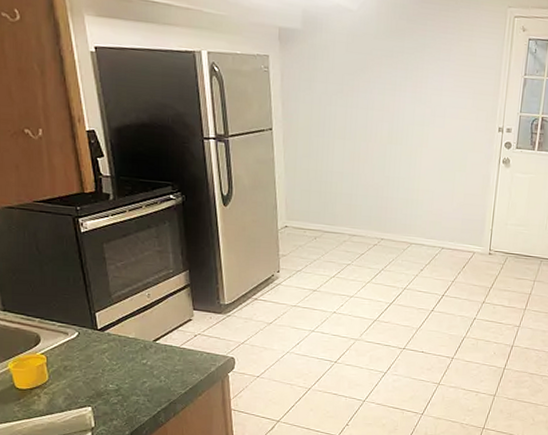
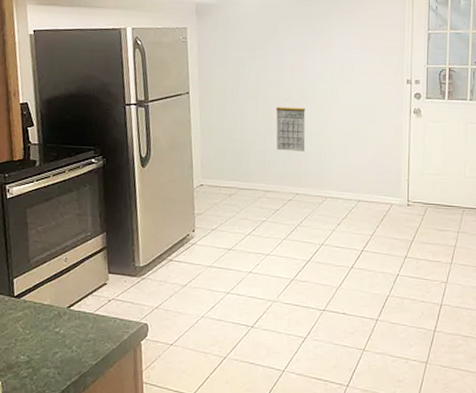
calendar: none [363,142,394,197] -> present [275,99,306,151]

